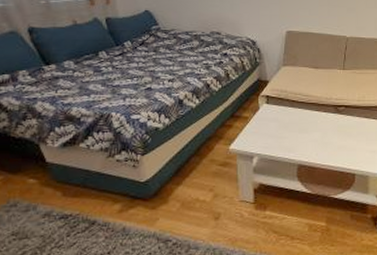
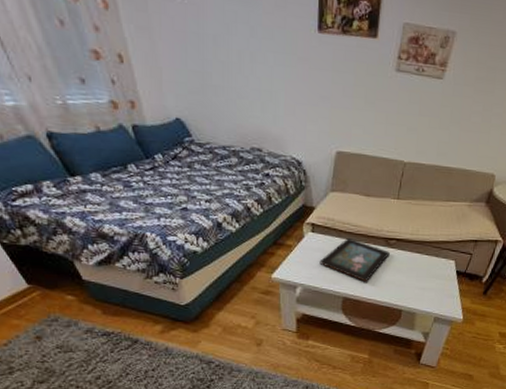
decorative tray: none [274,108,340,148] -> present [319,238,390,282]

